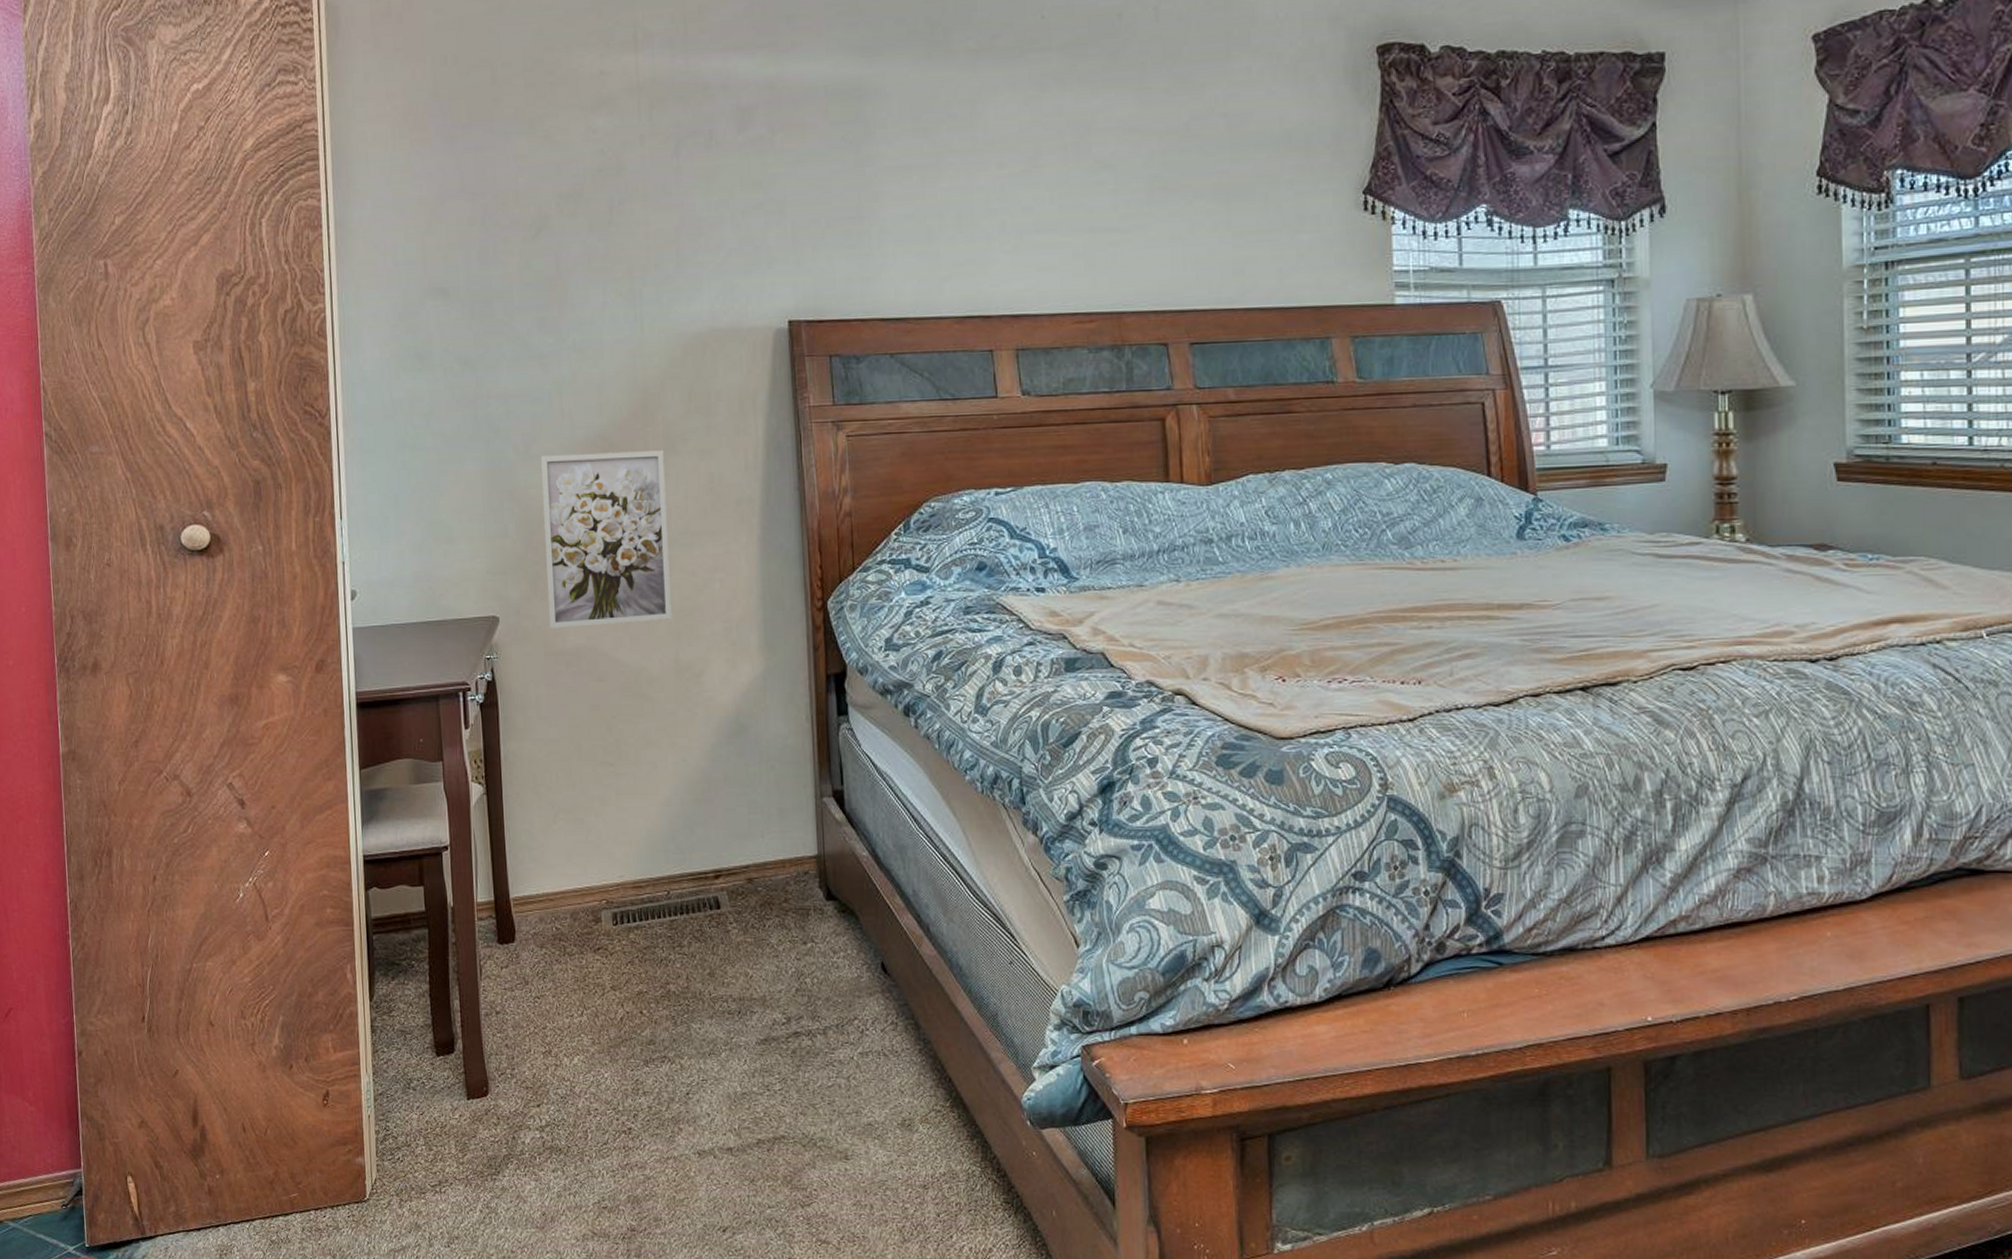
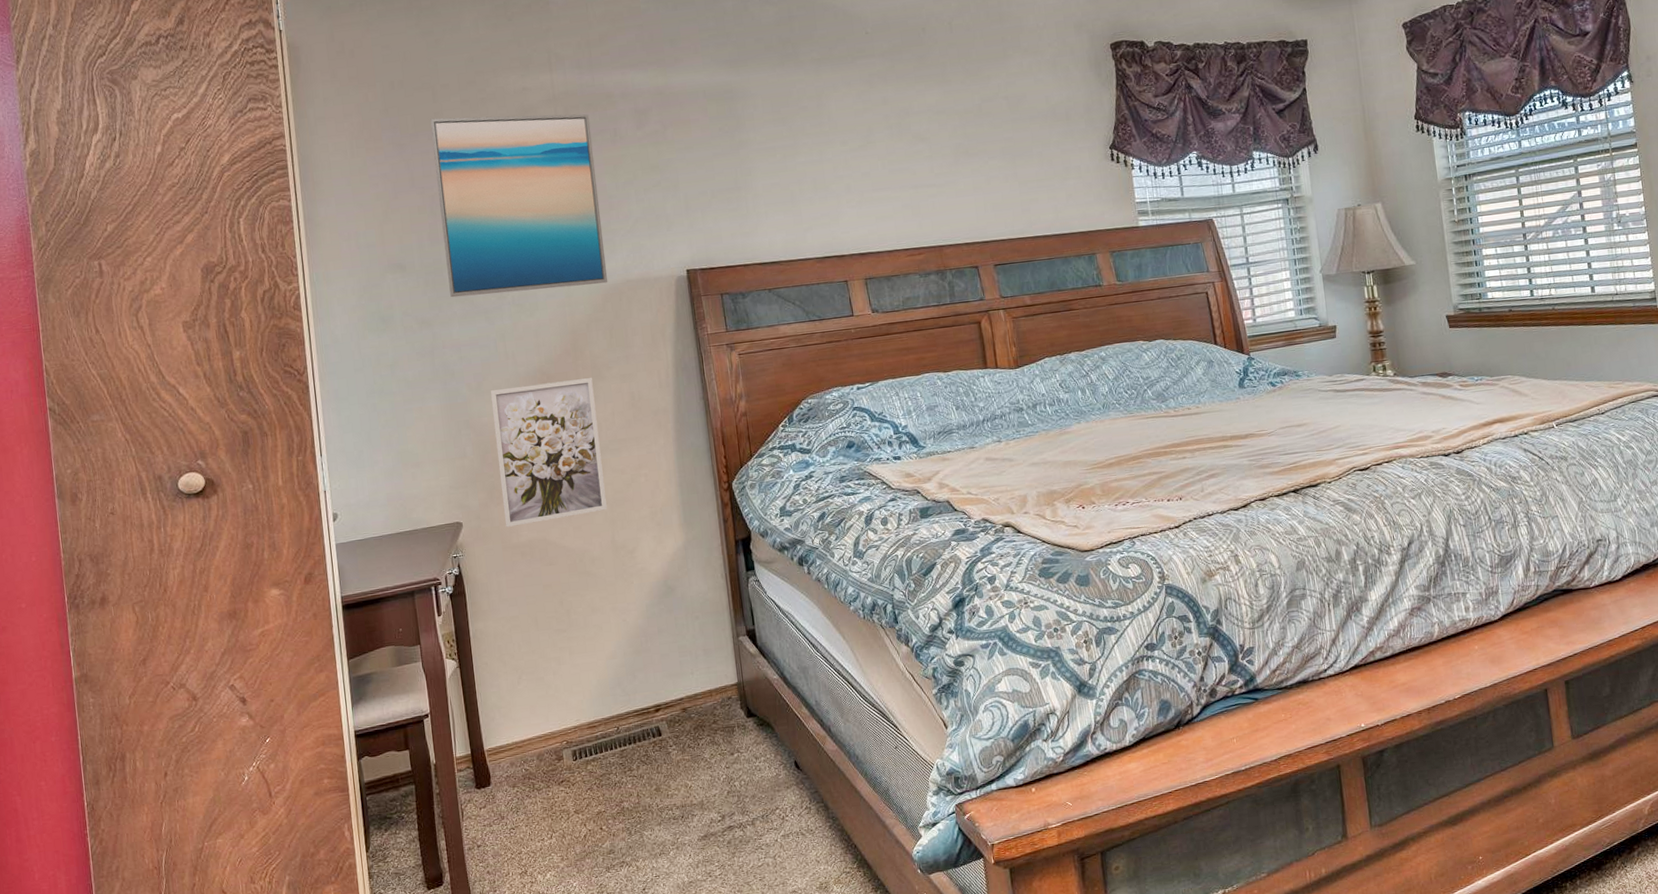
wall art: none [487,105,691,335] -> present [430,113,608,298]

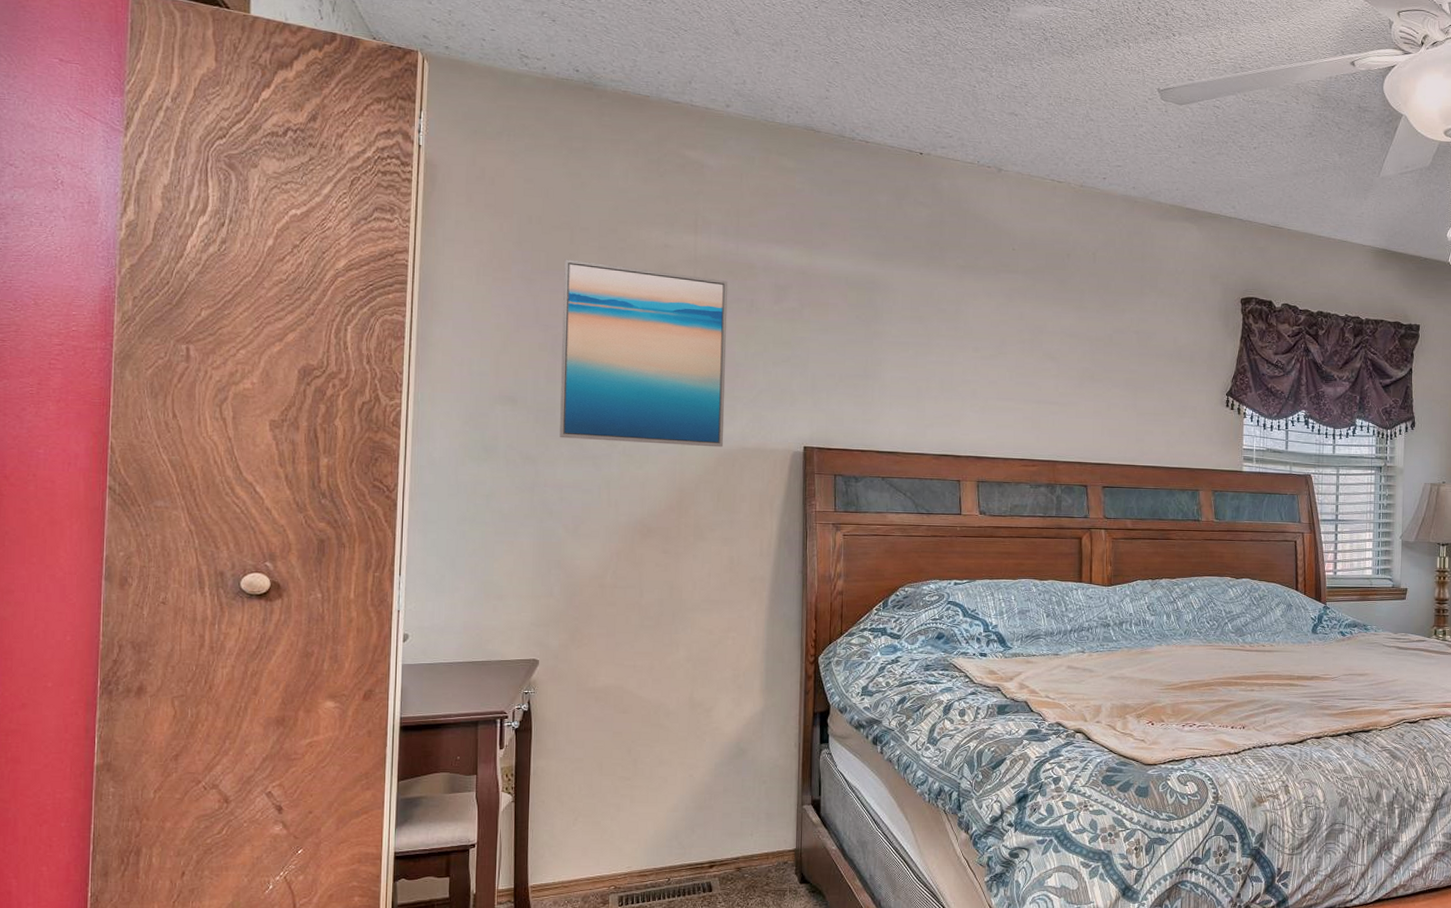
wall art: present [490,378,607,527] -> none [583,534,693,671]

